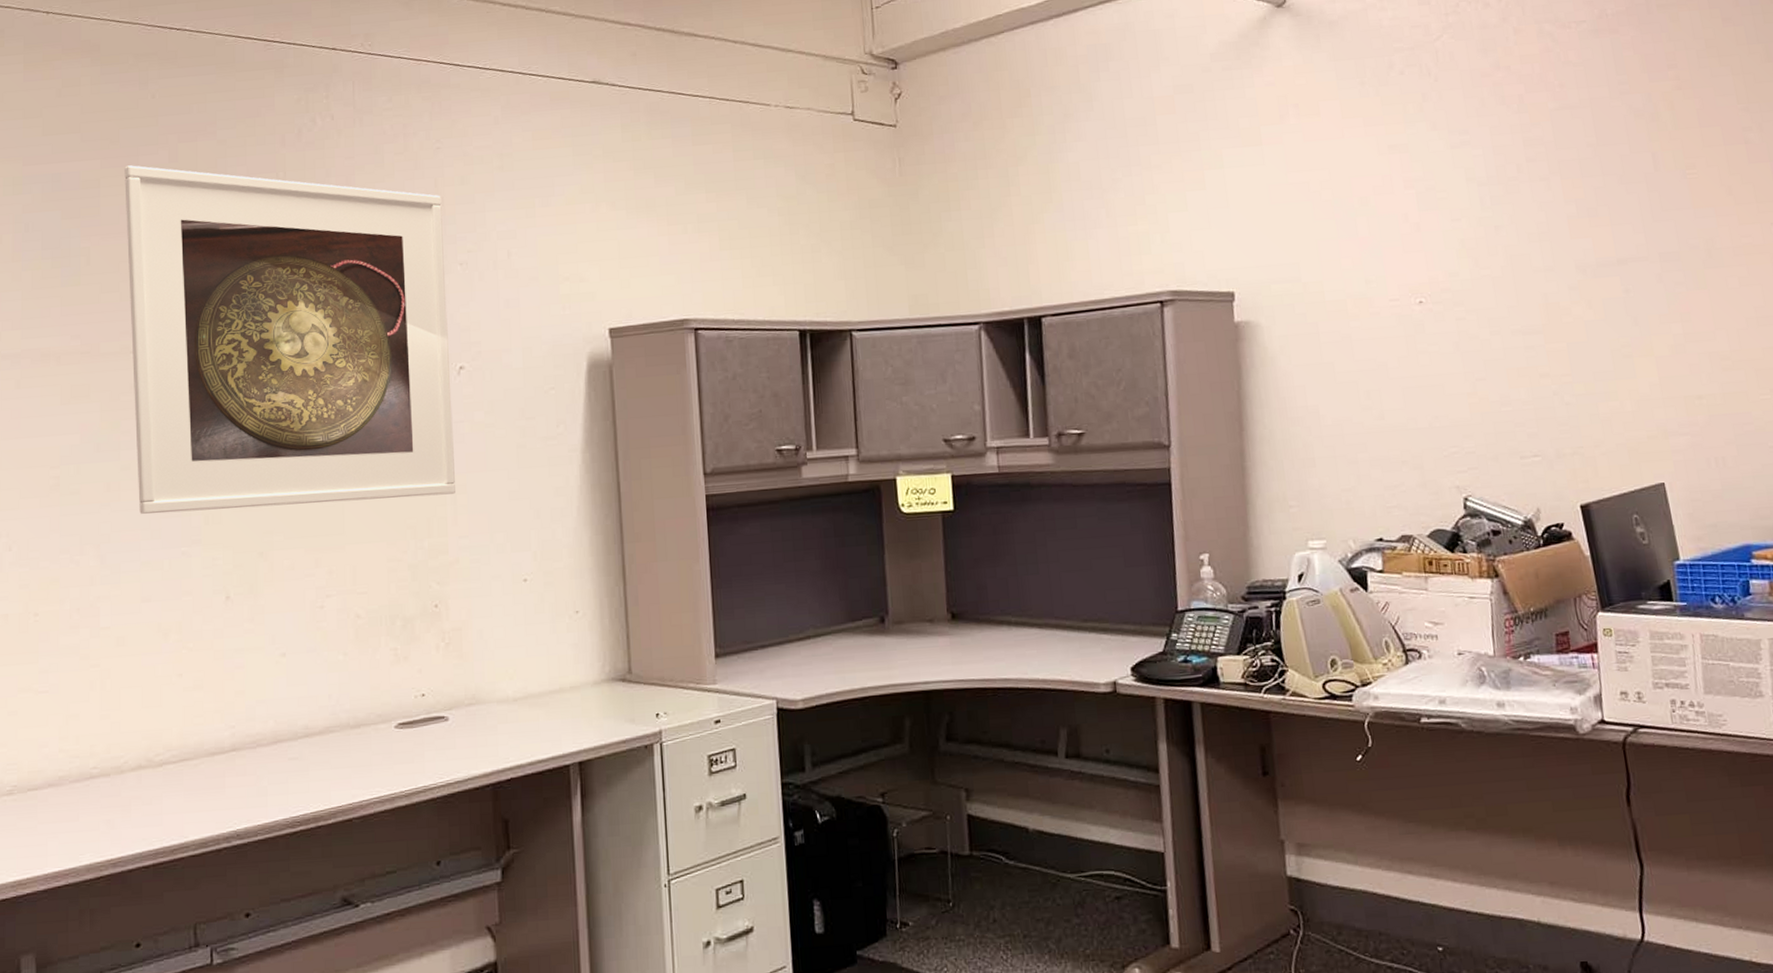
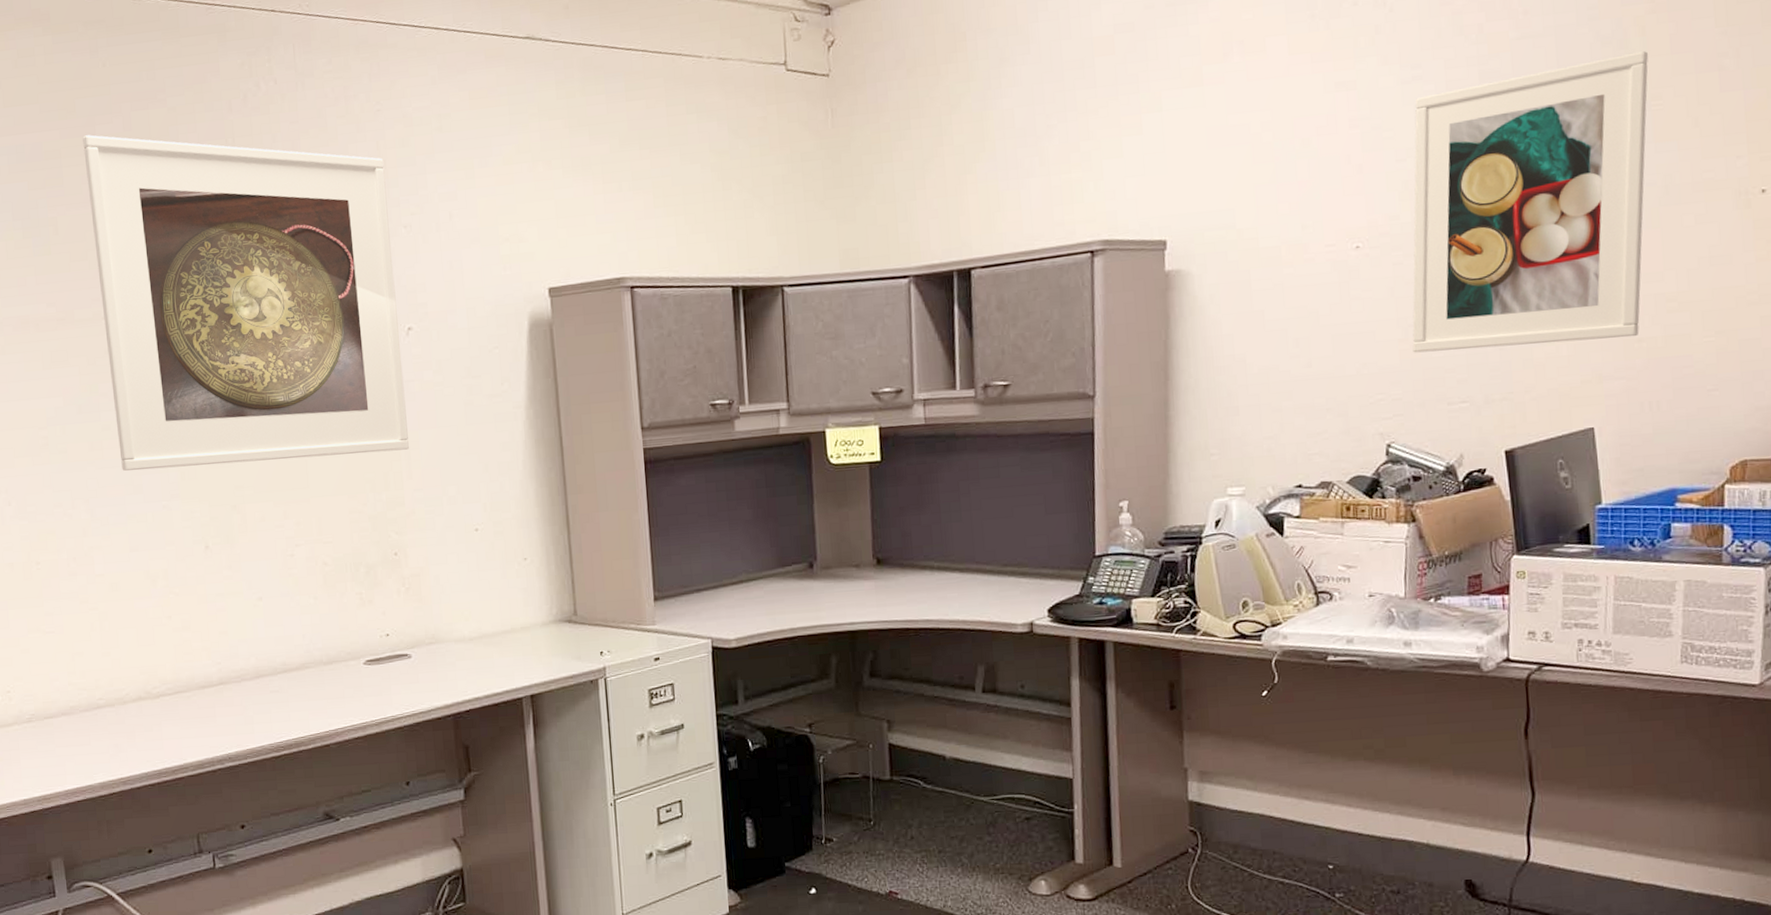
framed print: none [1465,124,1698,407] -> present [1412,51,1648,353]

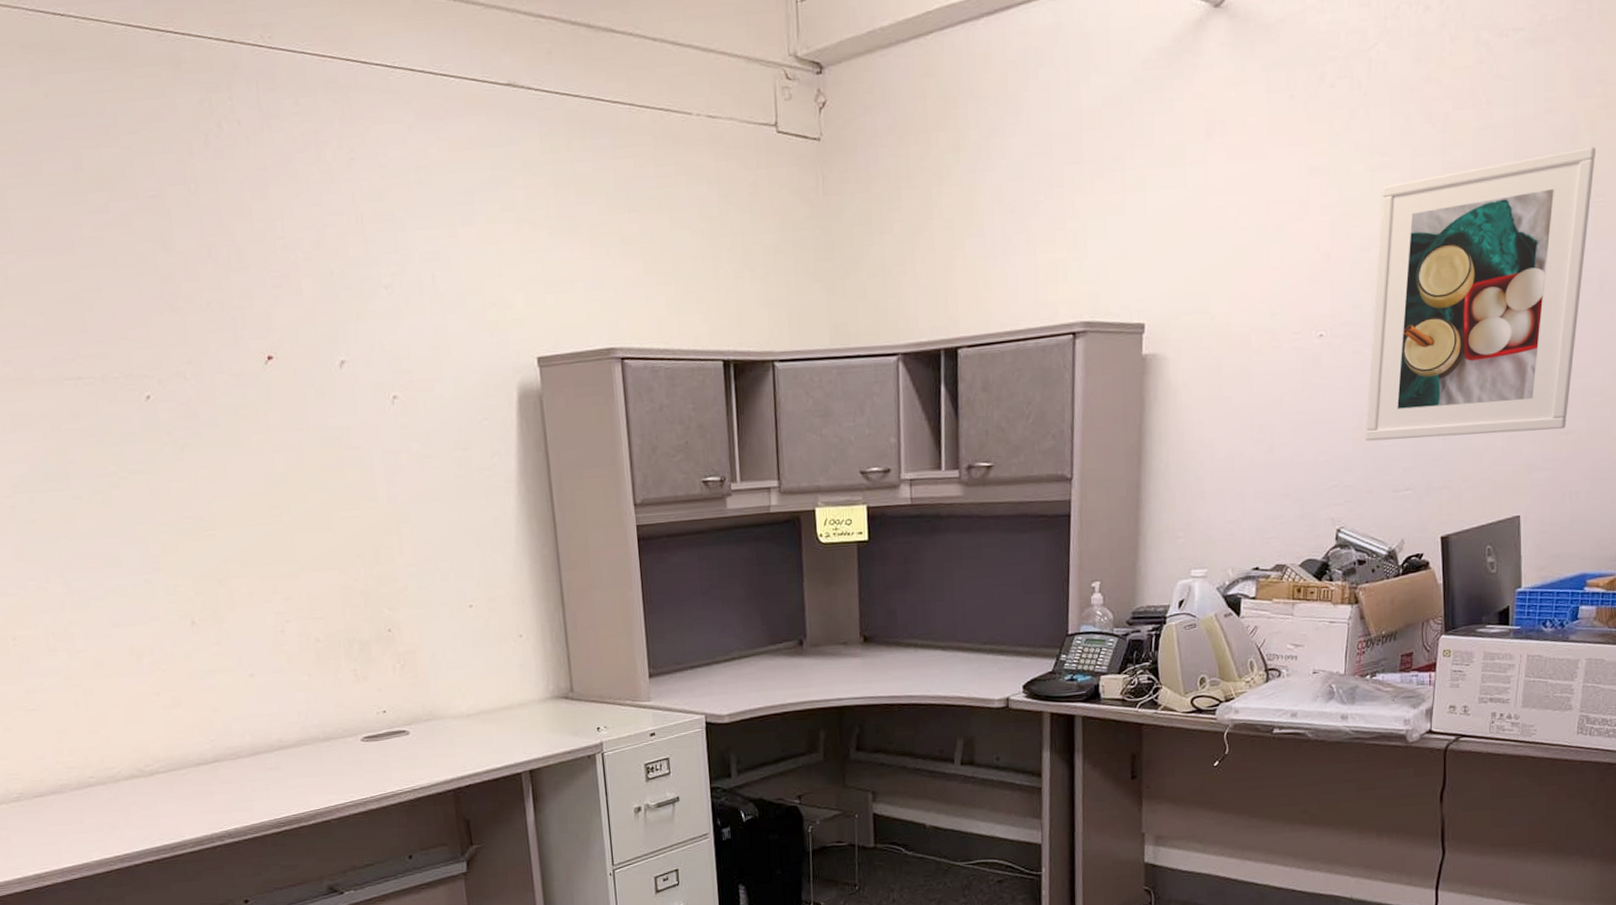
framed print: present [82,135,409,471] -> none [28,174,399,543]

